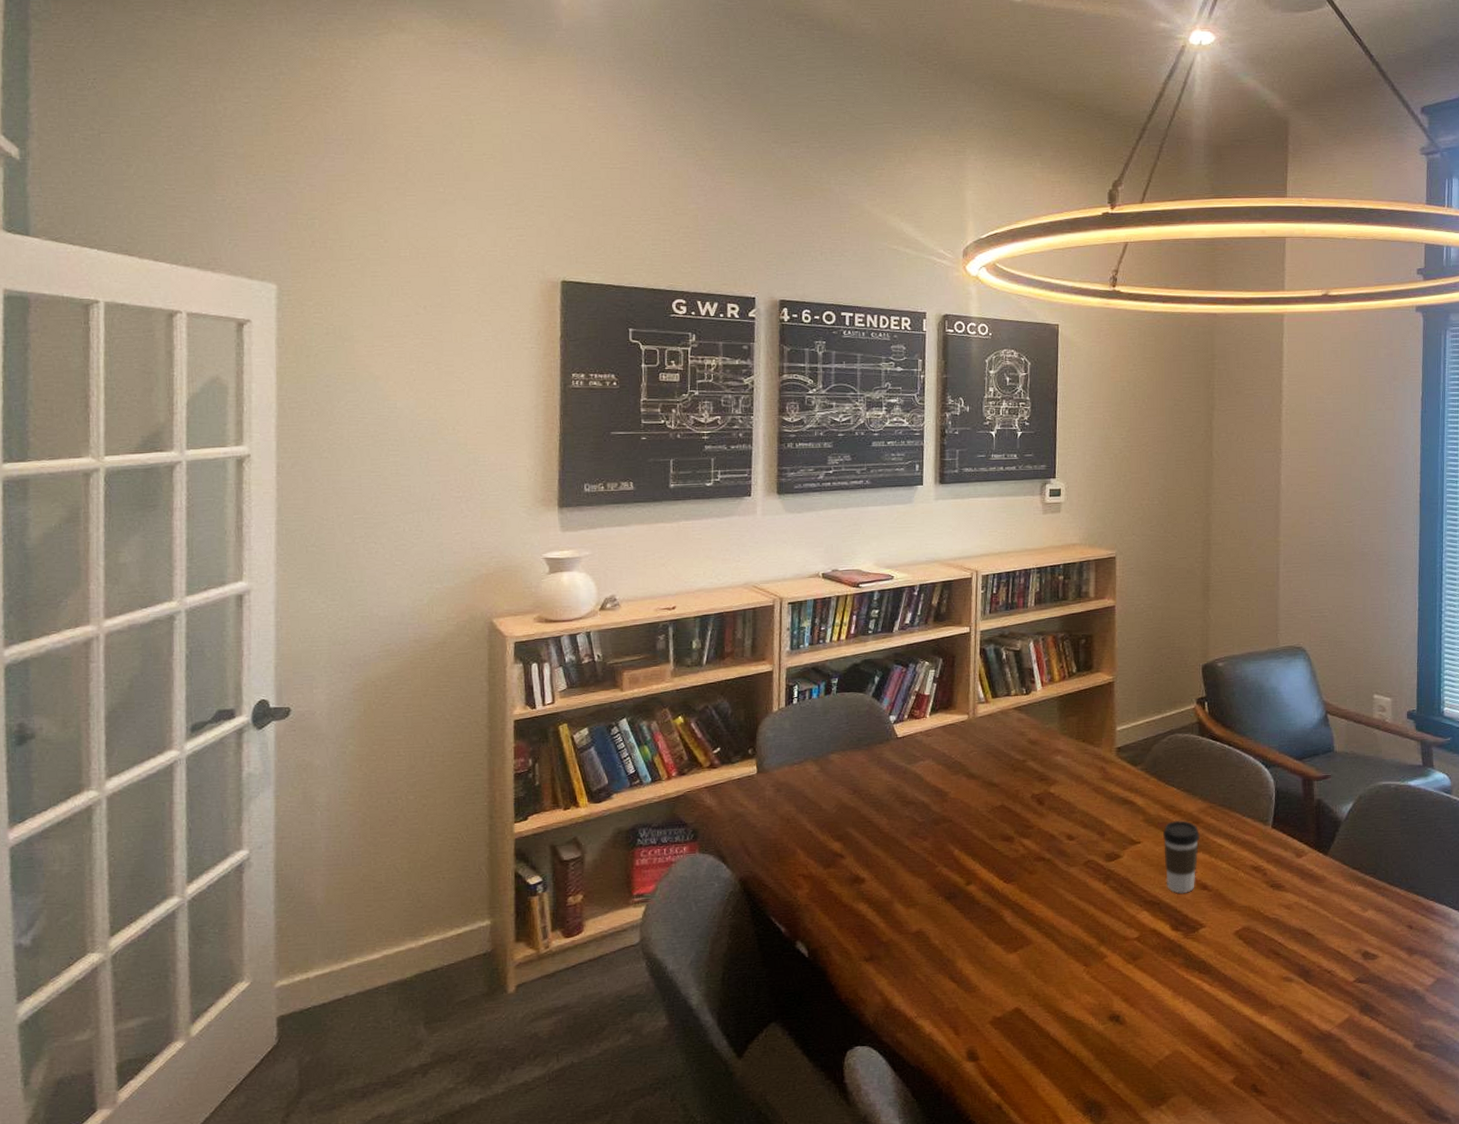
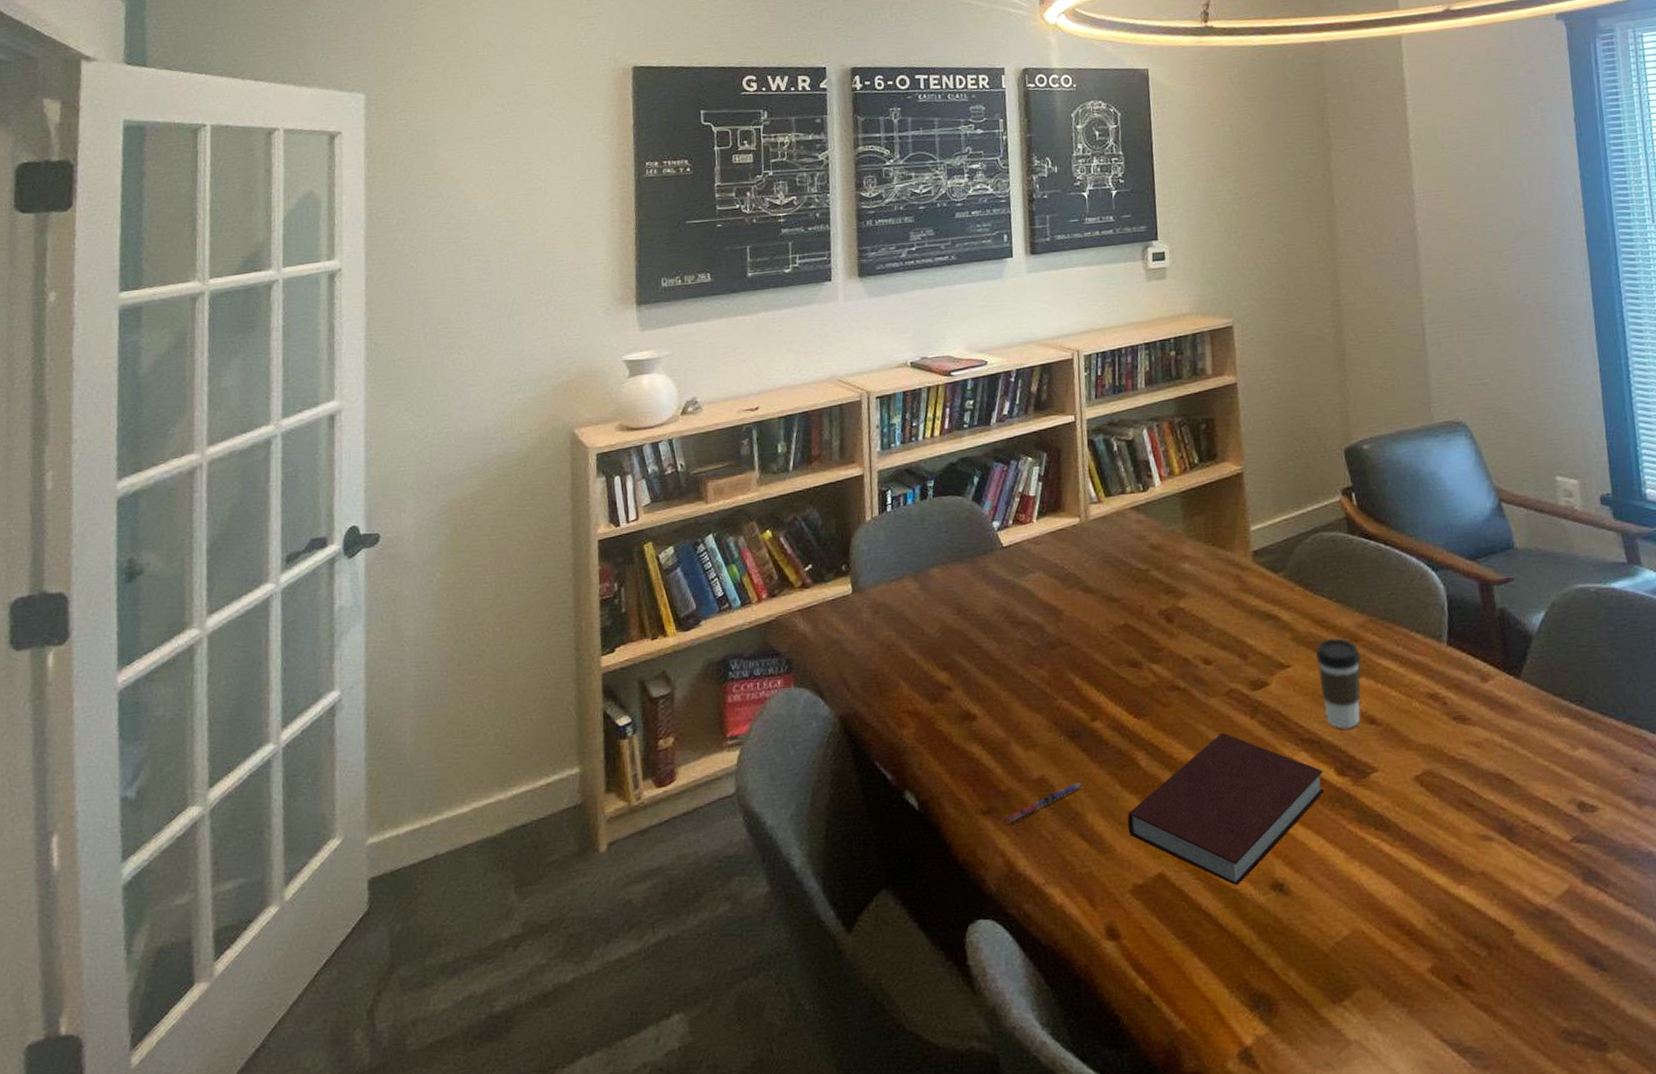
pen: none [884,934,955,968] -> present [1004,781,1082,823]
notebook: none [991,895,1161,1018] -> present [1127,732,1325,886]

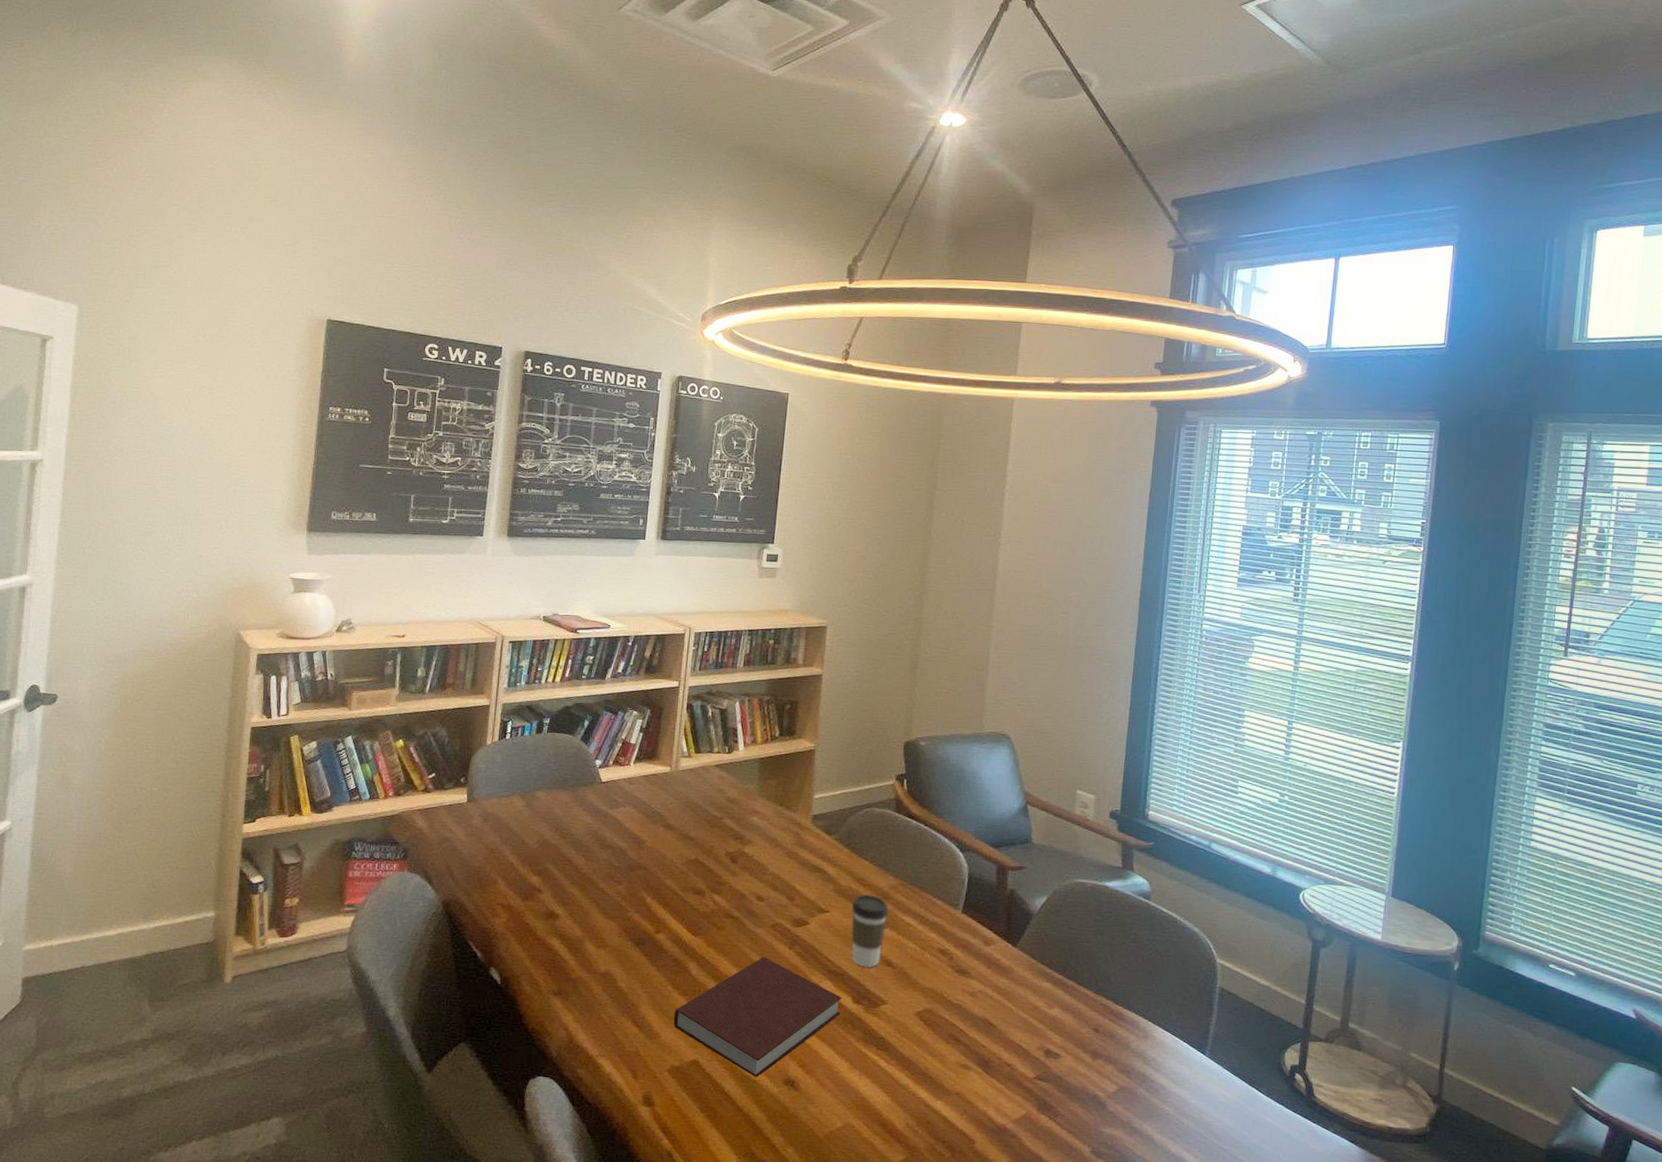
pen: present [1004,781,1082,823] -> none [571,979,641,1004]

